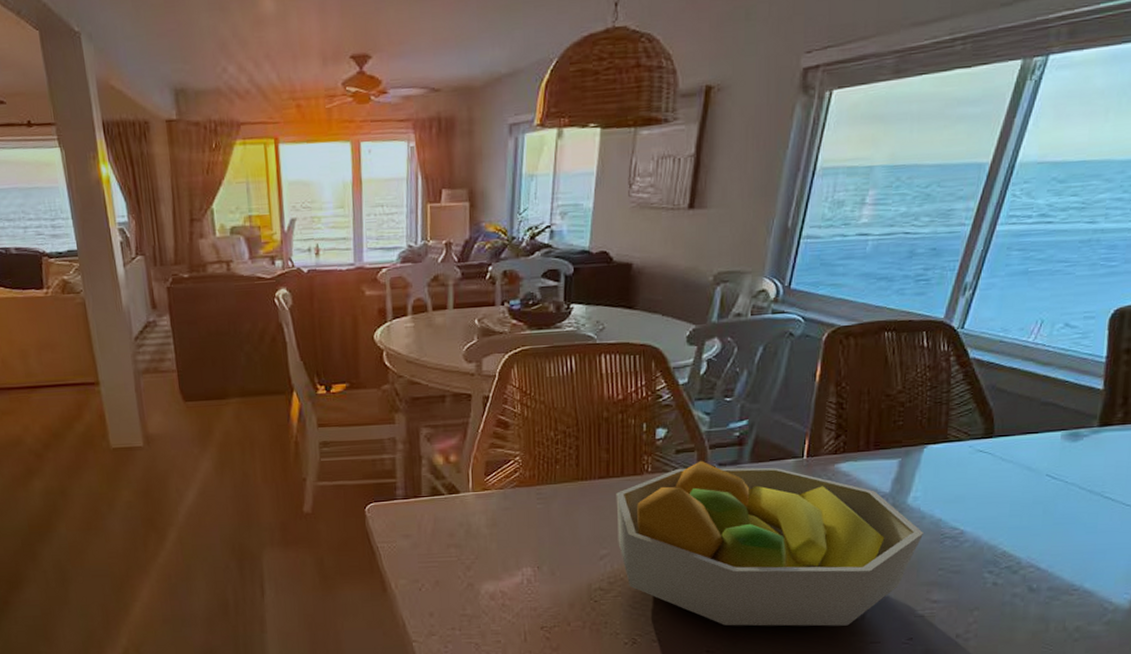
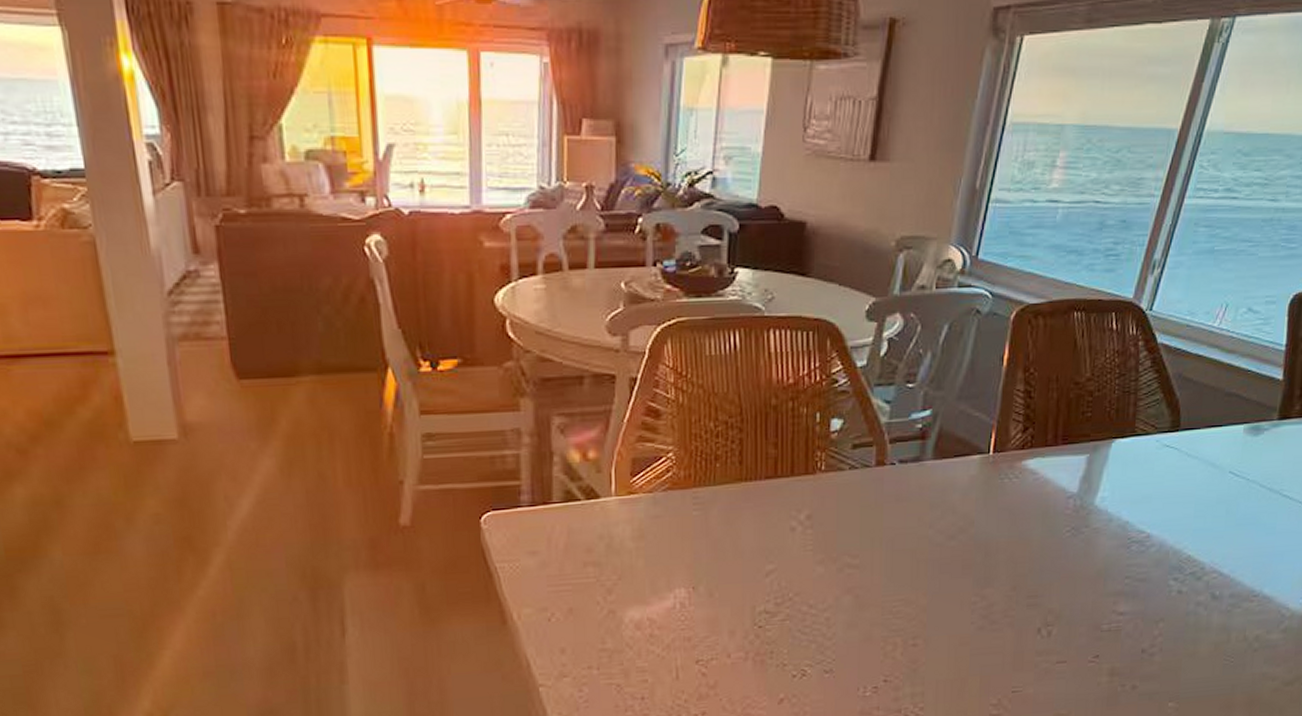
fruit bowl: present [616,460,923,626] -> none [785,457,1110,650]

